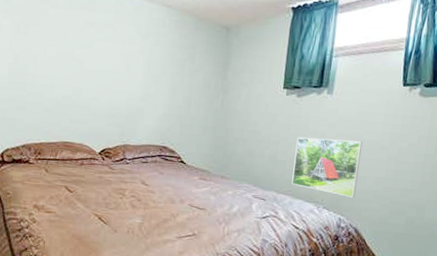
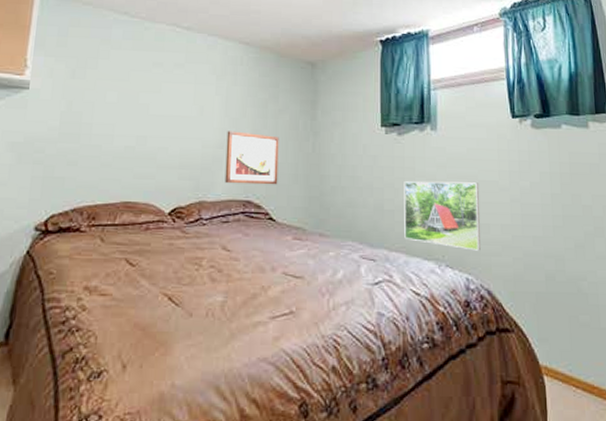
wall art: none [145,86,193,135] -> present [225,131,279,185]

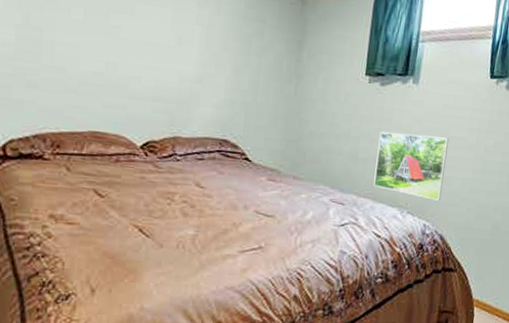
wall art: present [225,131,279,185] -> none [201,65,261,126]

